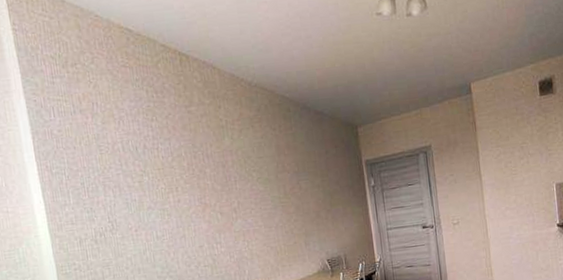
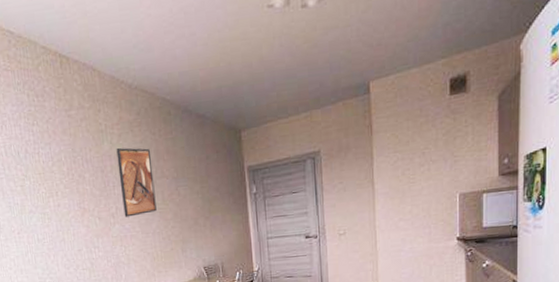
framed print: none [237,143,279,212] -> present [116,147,157,217]

